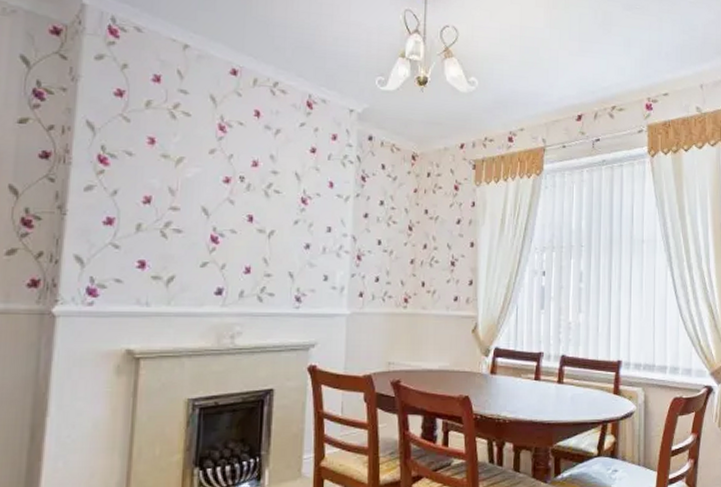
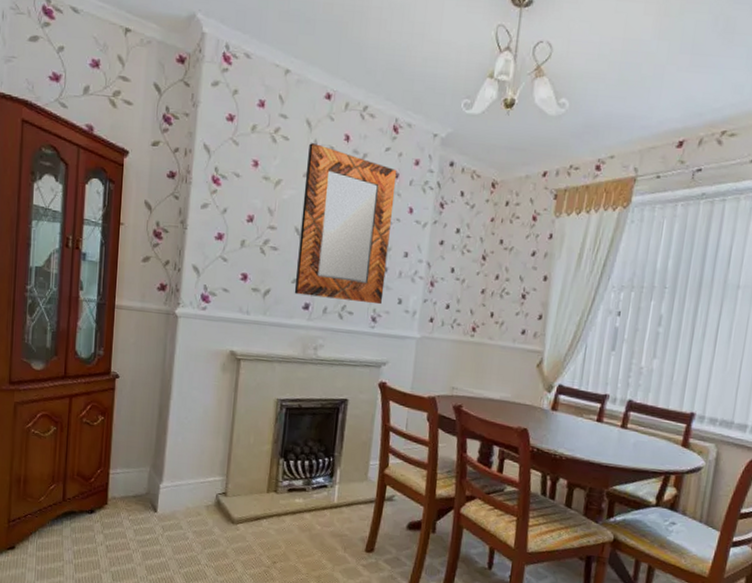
home mirror: none [204,119,314,283] -> present [294,143,397,305]

